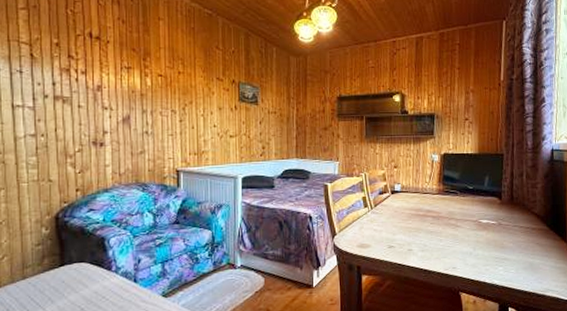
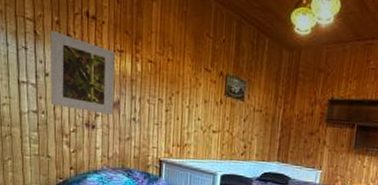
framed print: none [49,53,124,130] -> present [50,31,115,115]

